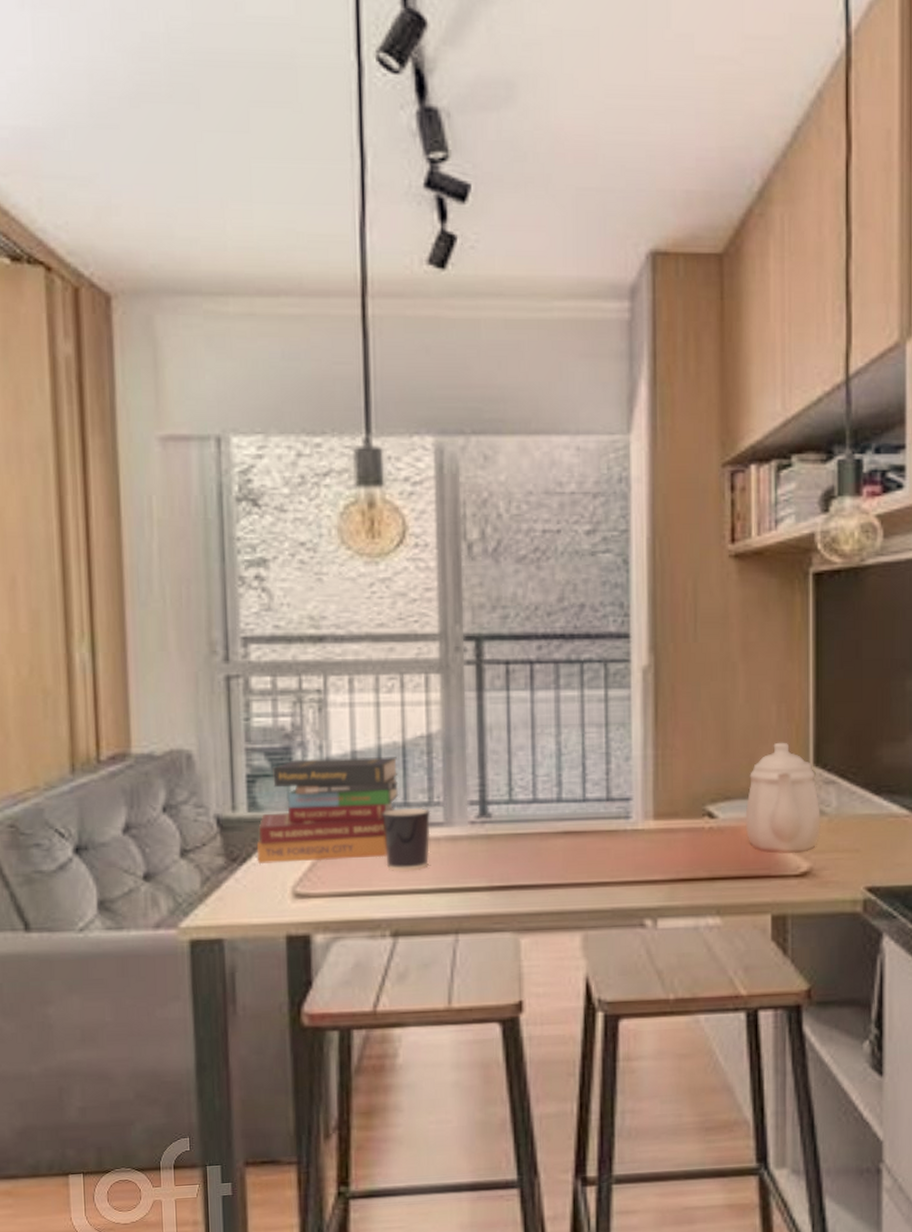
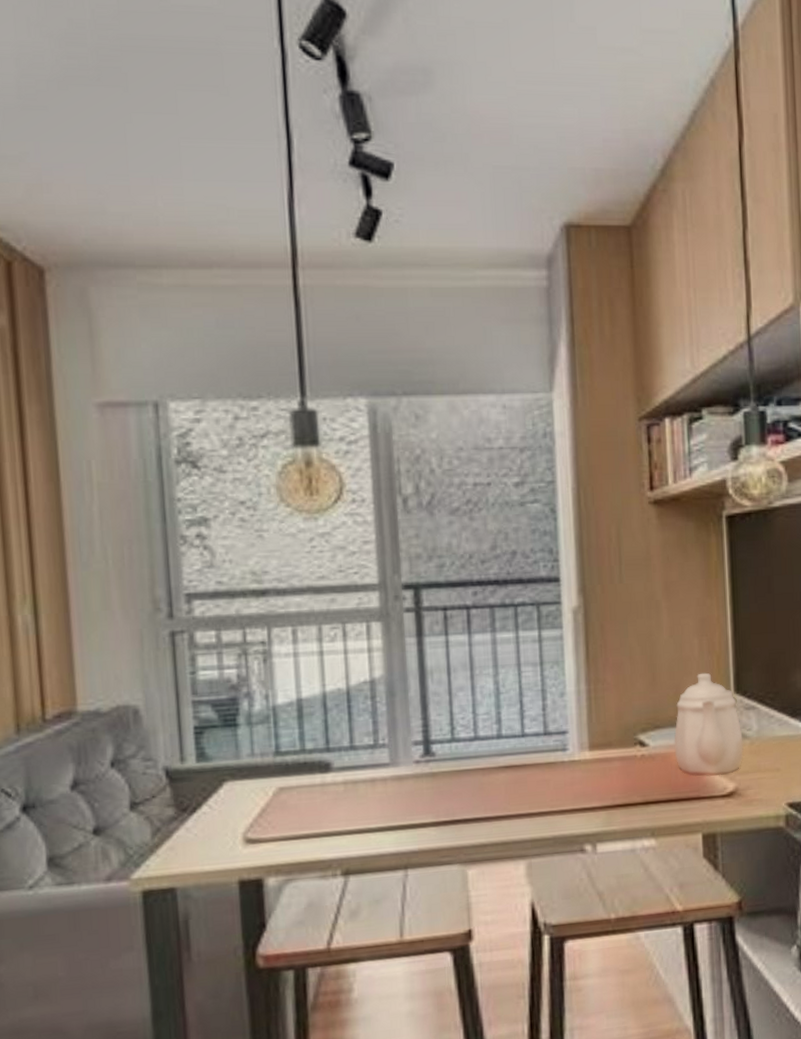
books: present [256,757,399,865] -> none [206,703,345,813]
mug: present [381,807,431,872] -> none [328,750,377,813]

